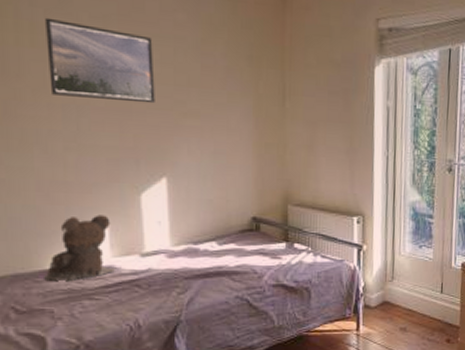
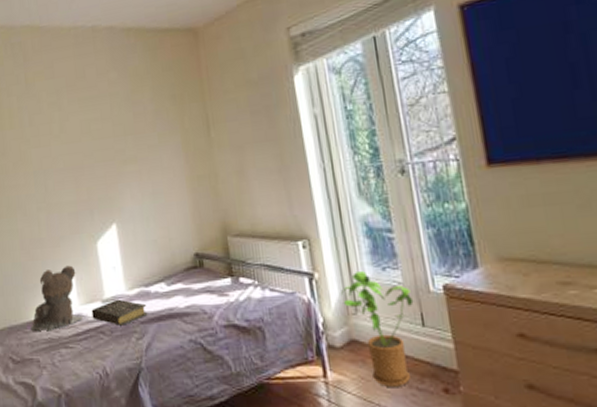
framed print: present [45,17,155,104] -> none [18,99,100,165]
book: none [127,254,194,280] -> present [91,299,148,326]
house plant: none [382,247,438,338] -> present [340,271,414,387]

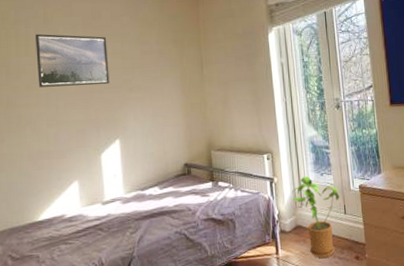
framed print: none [18,99,100,165] -> present [36,33,110,87]
teddy bear: present [31,265,83,332] -> none [32,174,83,232]
book: present [91,299,148,326] -> none [92,201,142,223]

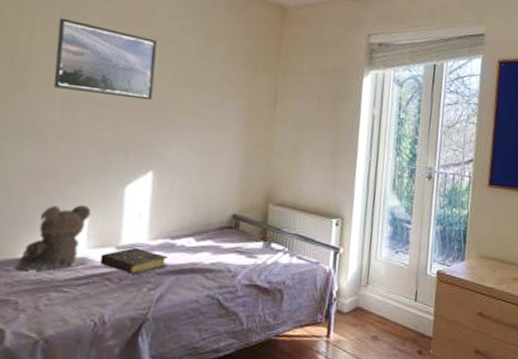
teddy bear: none [32,174,83,232] -> present [14,205,91,272]
book: none [92,201,142,223] -> present [100,247,169,275]
house plant: present [291,176,340,258] -> none [357,252,413,348]

